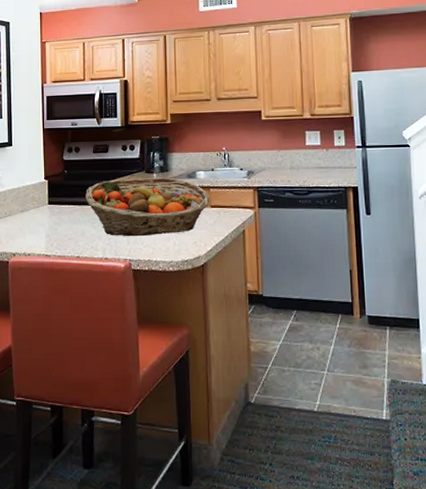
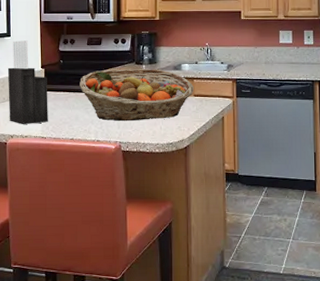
knife block: none [9,150,52,241] -> present [7,40,48,124]

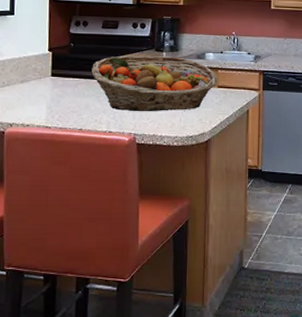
knife block: present [7,40,48,124] -> none [8,20,55,112]

